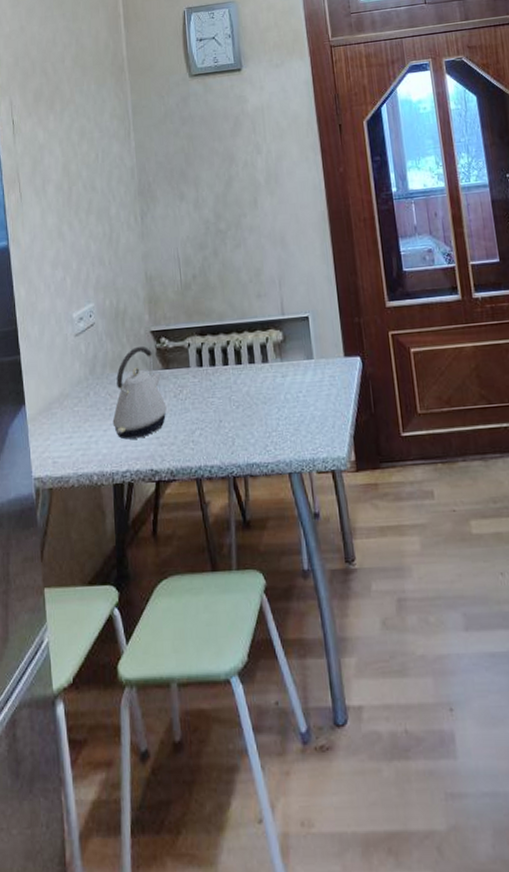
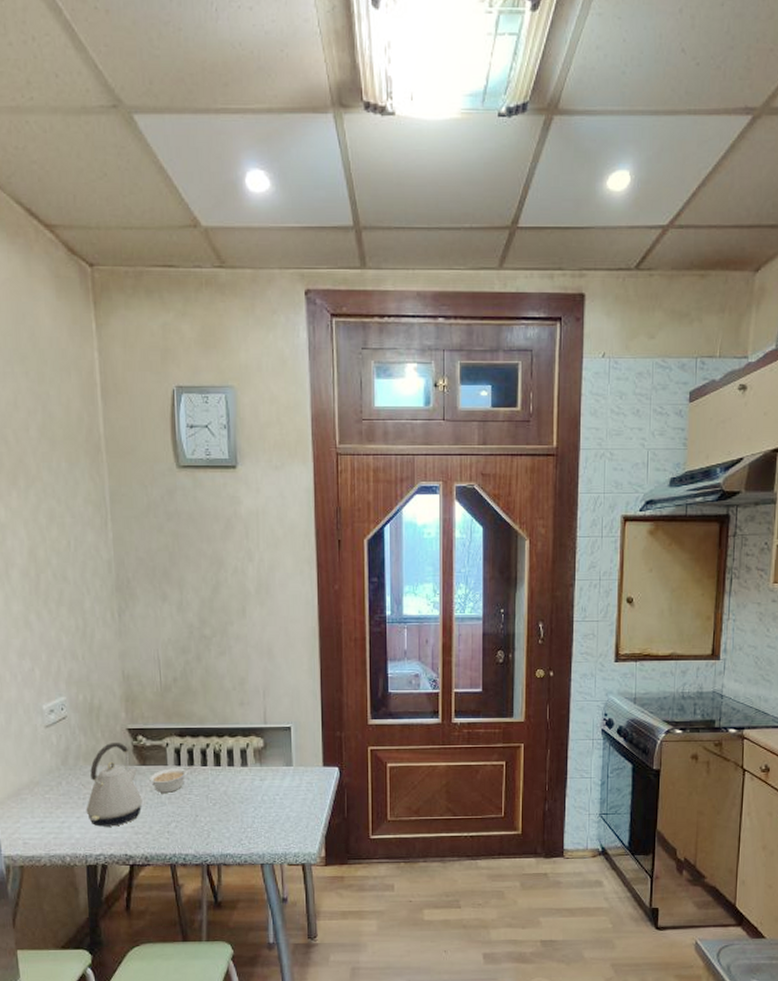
legume: none [173,365,216,398] -> present [149,765,194,793]

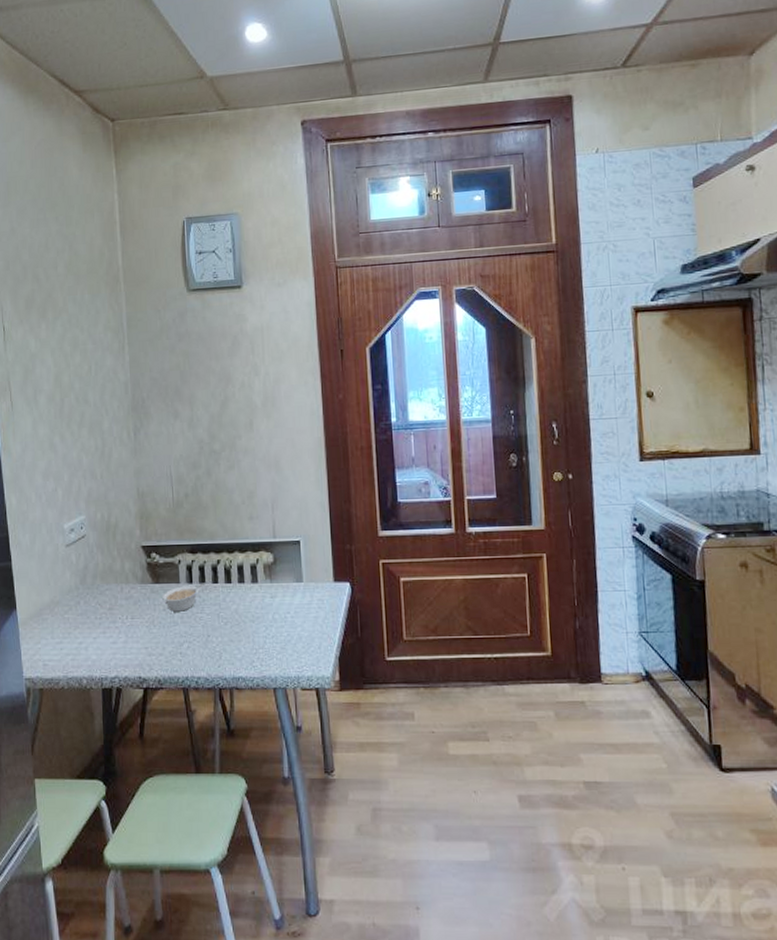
kettle: present [86,742,143,827] -> none [102,559,156,648]

